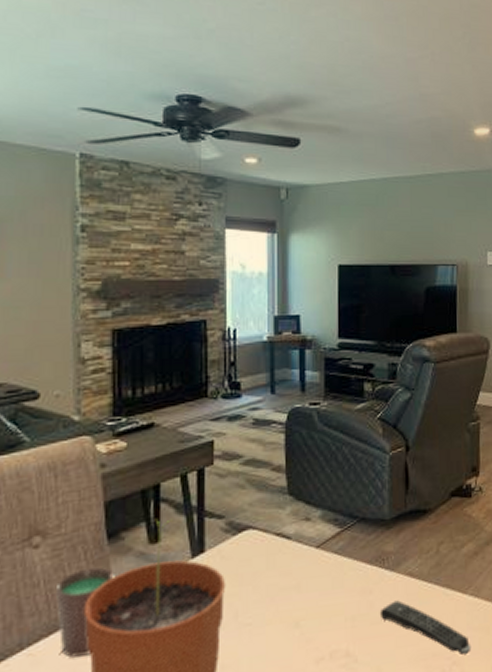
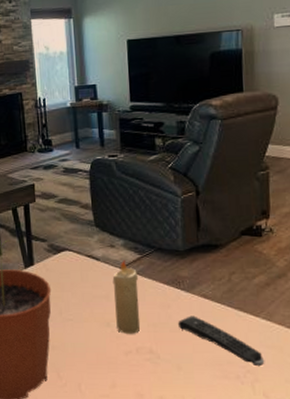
candle: none [305,535,337,635] -> present [112,259,141,334]

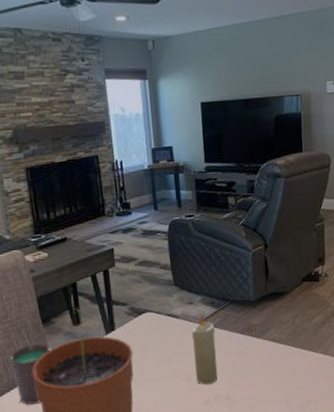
remote control: present [177,316,265,367] -> none [250,359,323,396]

